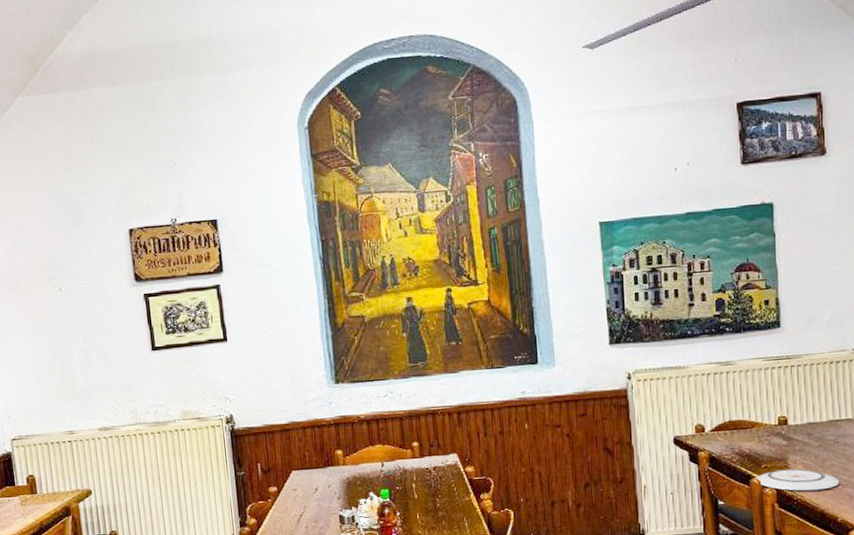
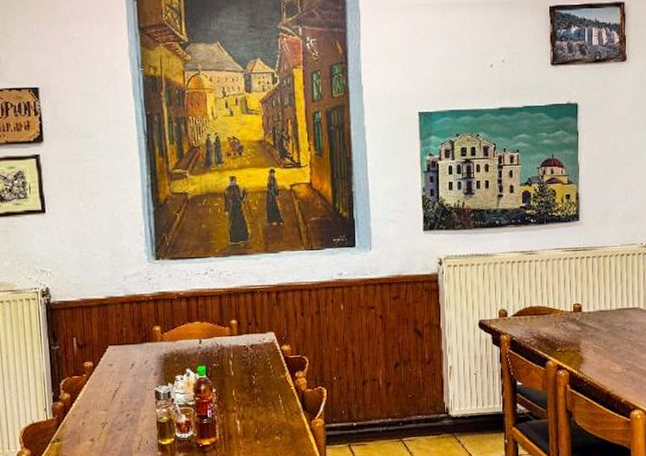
plate: present [755,468,840,491] -> none [551,352,625,374]

